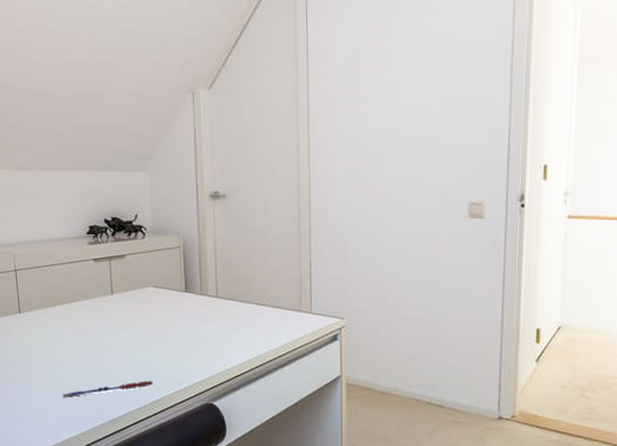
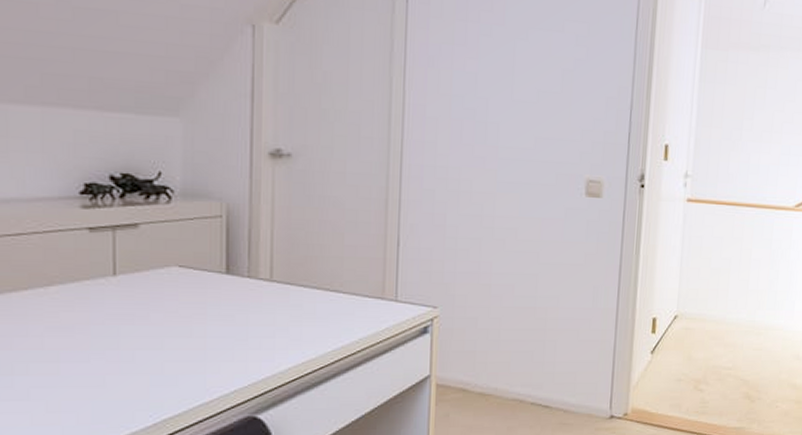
pen: present [62,380,153,398] -> none [20,390,169,419]

